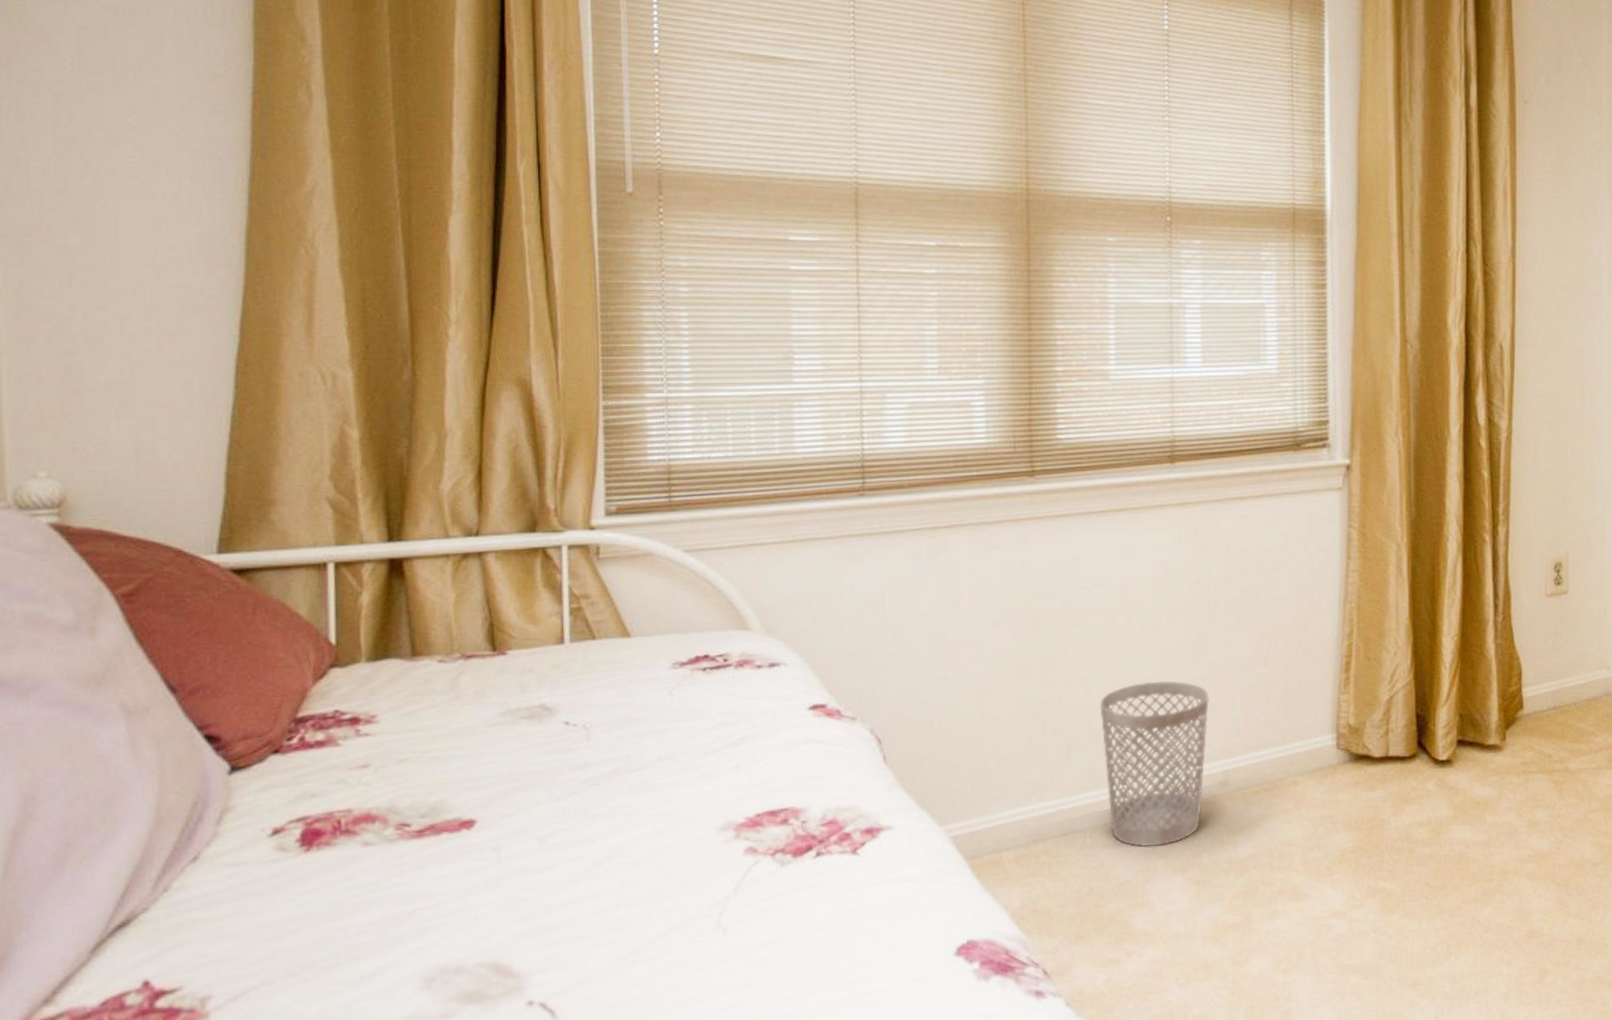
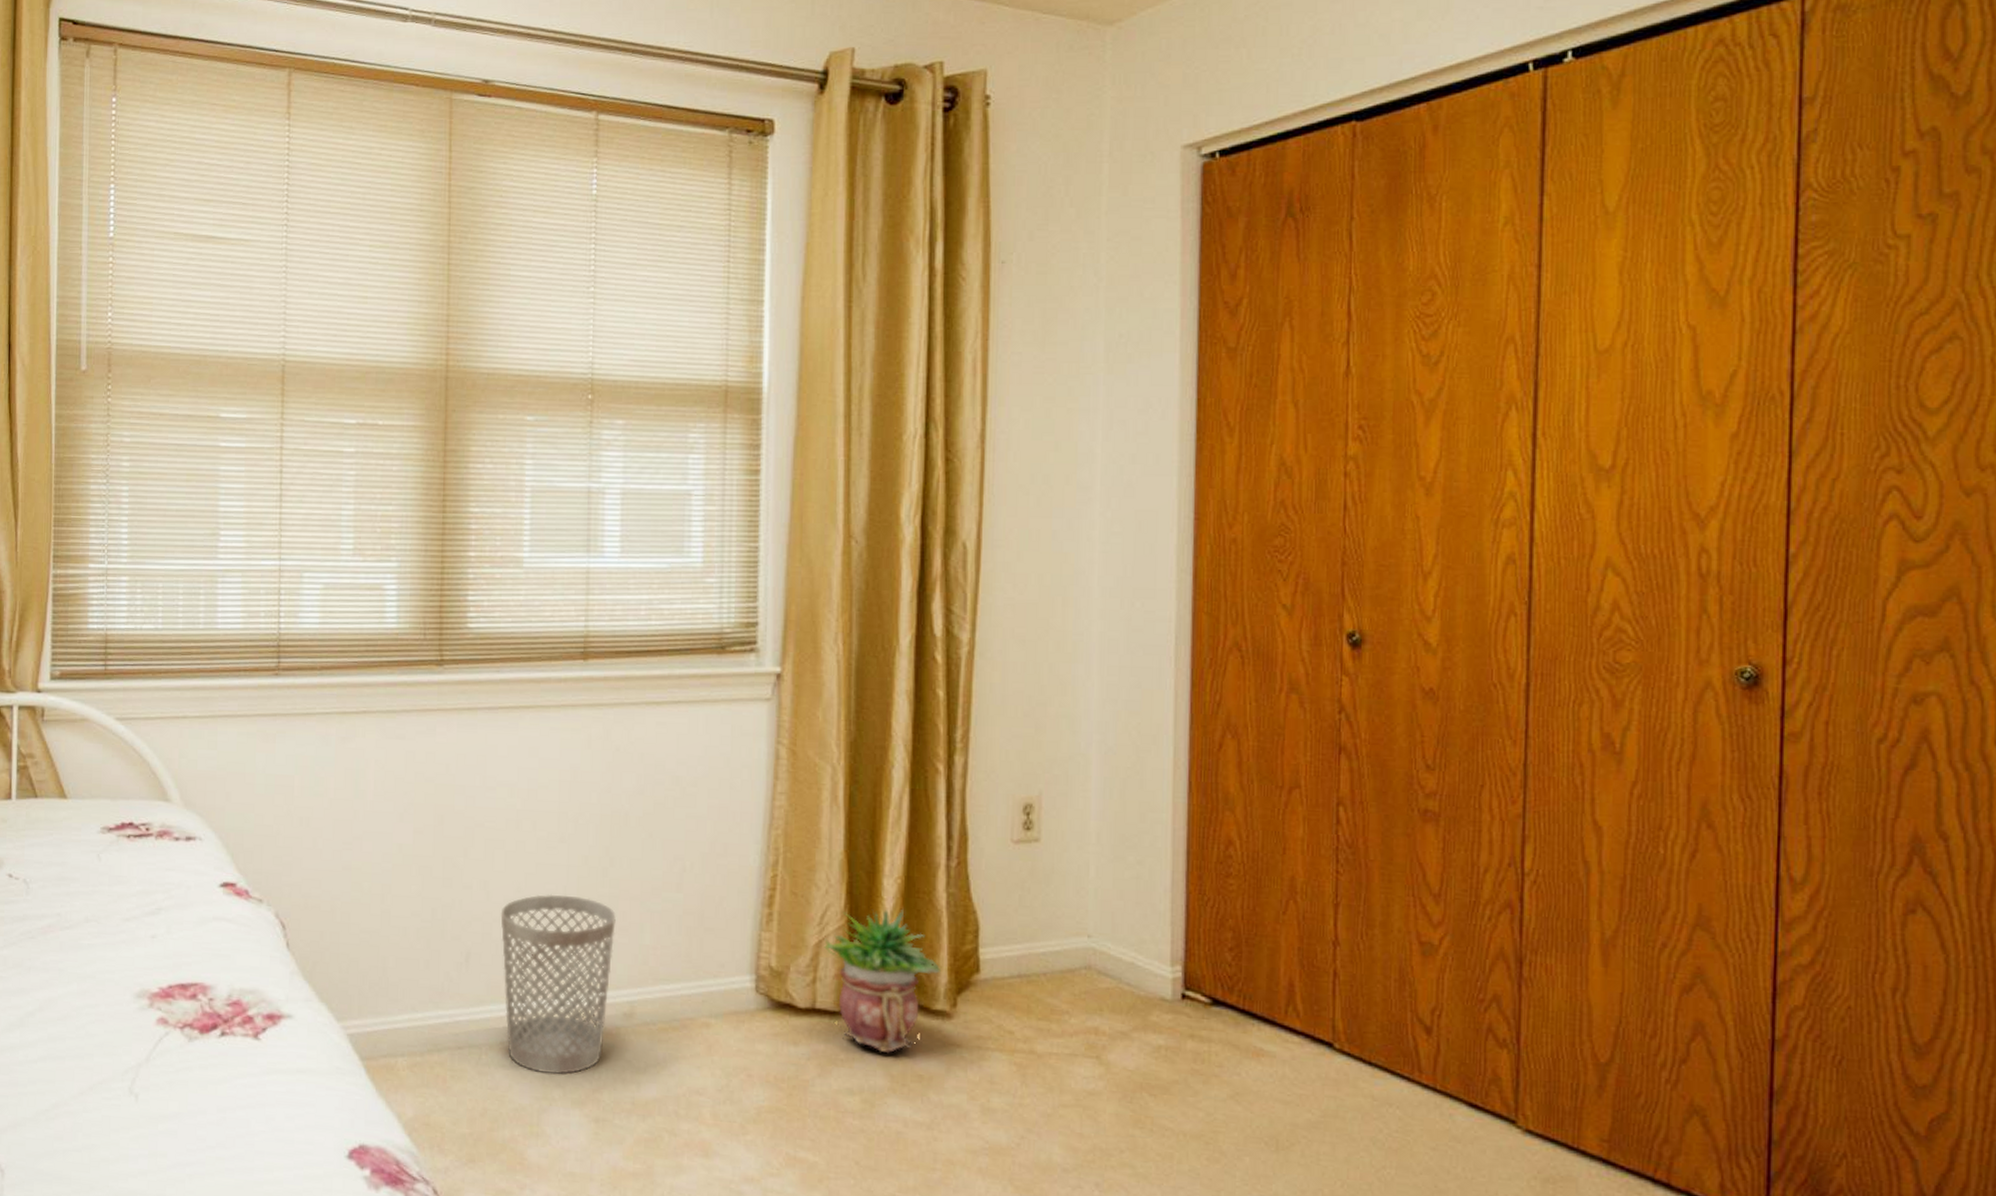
potted plant: none [1395,661,1493,787] -> present [824,908,942,1054]

